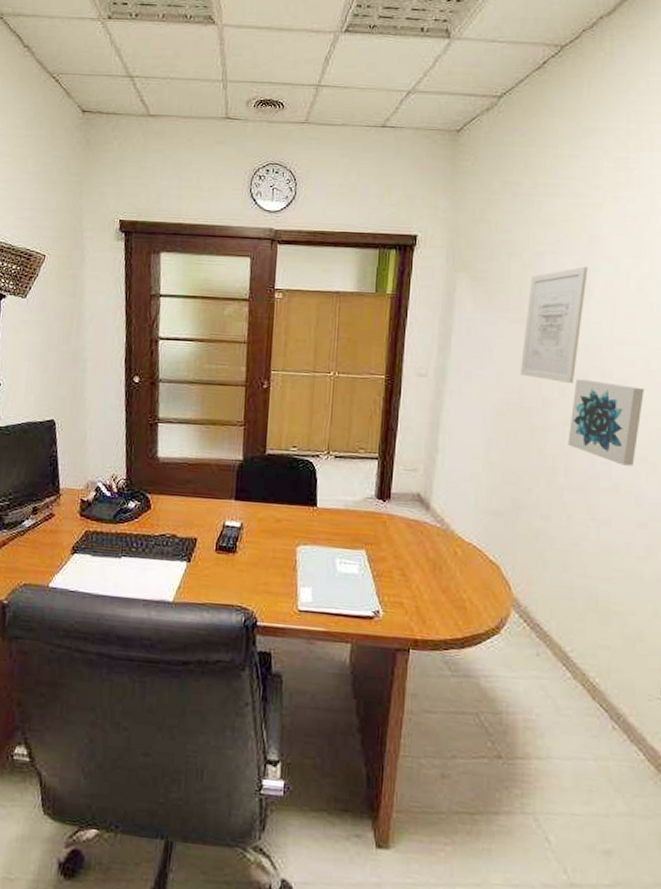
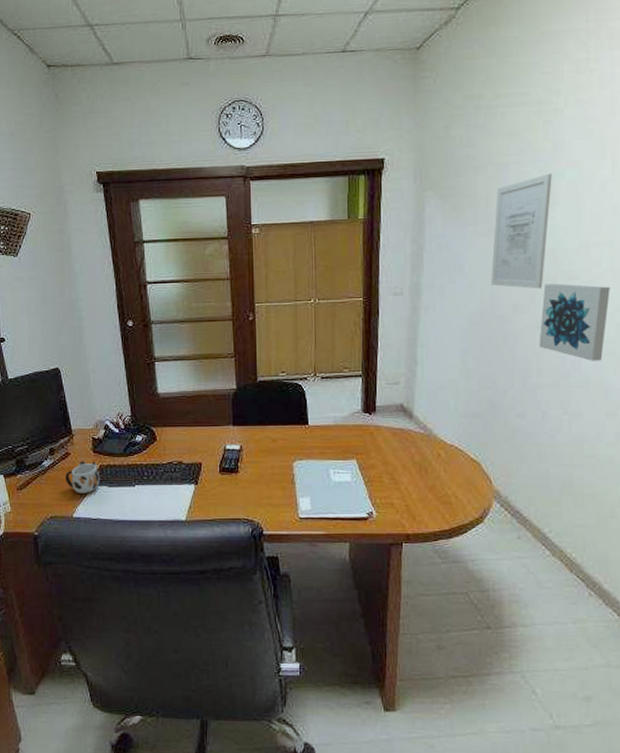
mug: none [45,524,84,562] -> present [64,461,100,494]

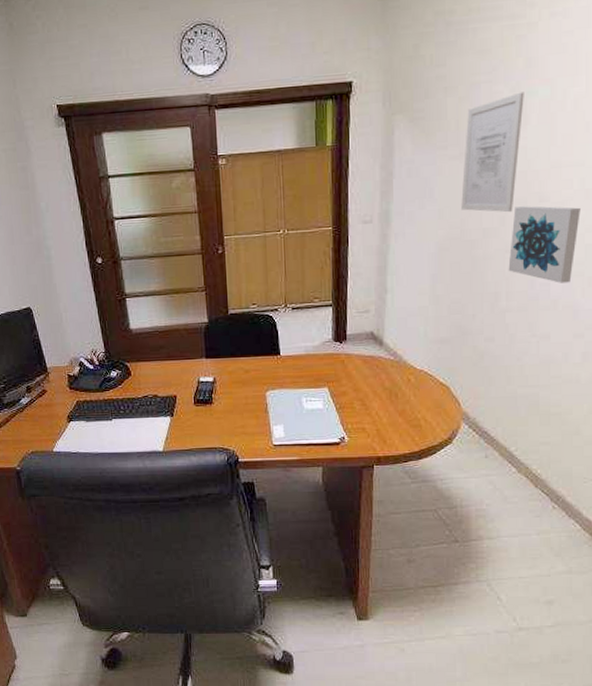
mug: present [64,461,100,494] -> none [43,397,78,429]

